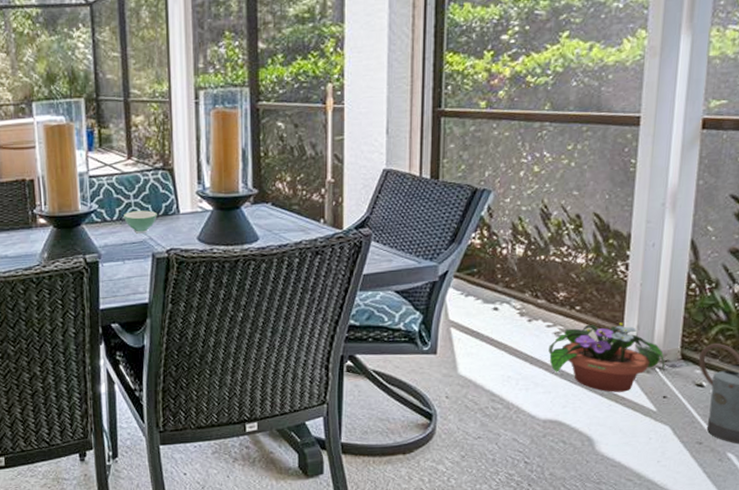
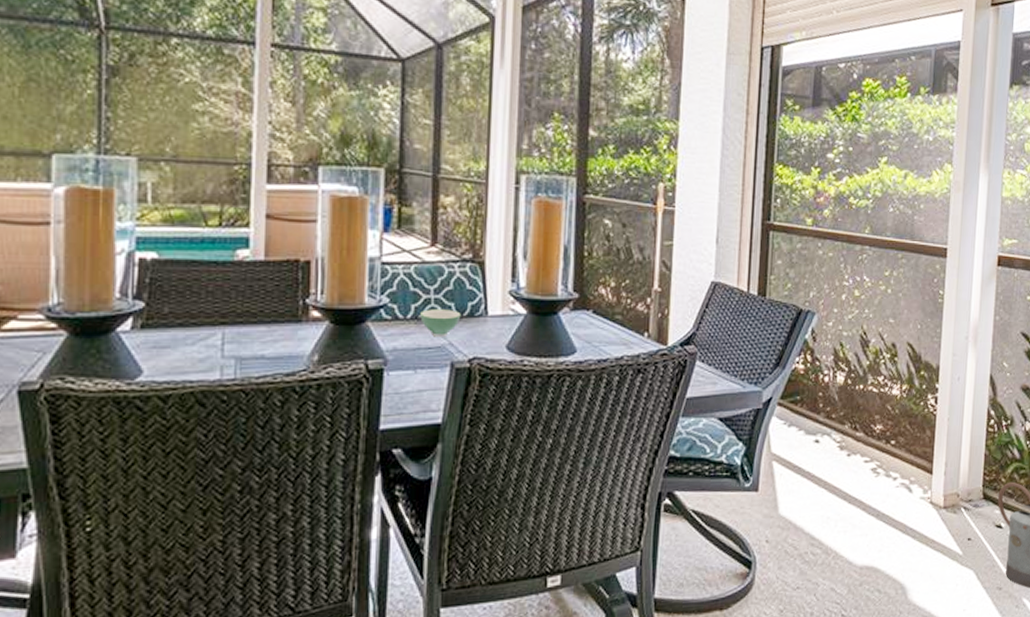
potted flower: present [548,322,665,392] -> none [865,459,969,535]

